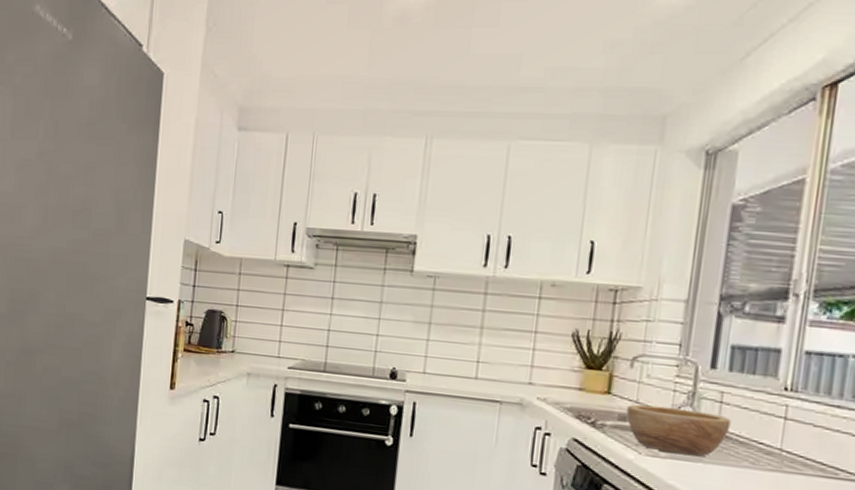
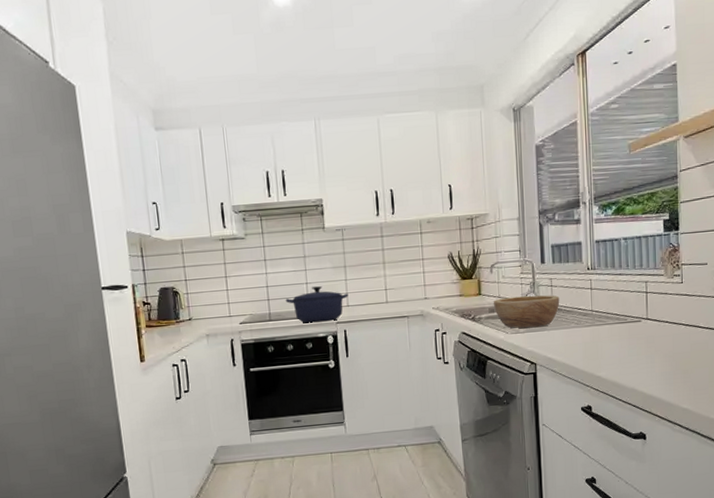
cooking pot: none [347,340,427,388] -> present [285,285,348,323]

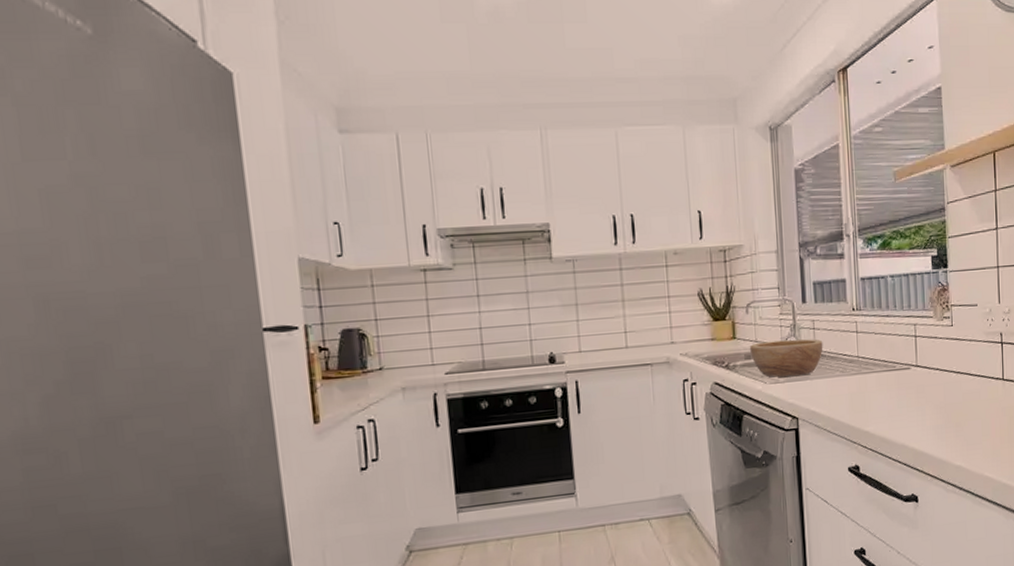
cooking pot: present [285,285,348,323] -> none [503,327,581,373]

